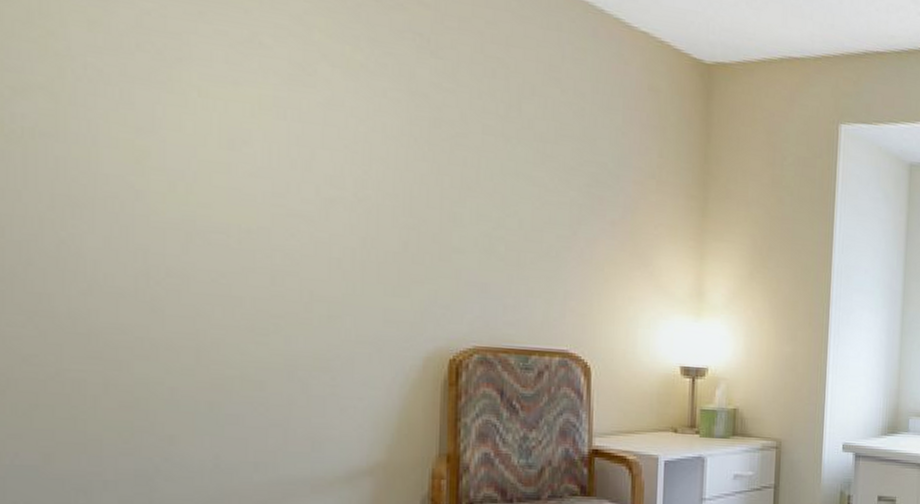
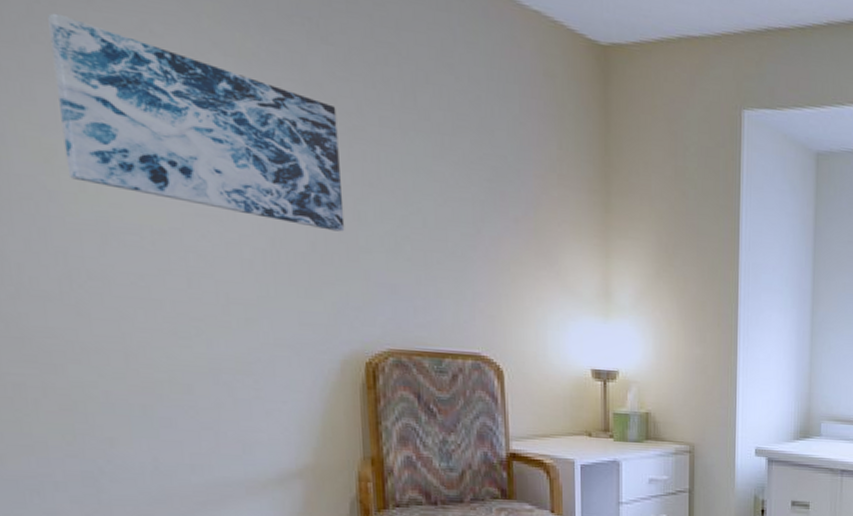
wall art: none [157,24,440,233] -> present [48,13,345,232]

